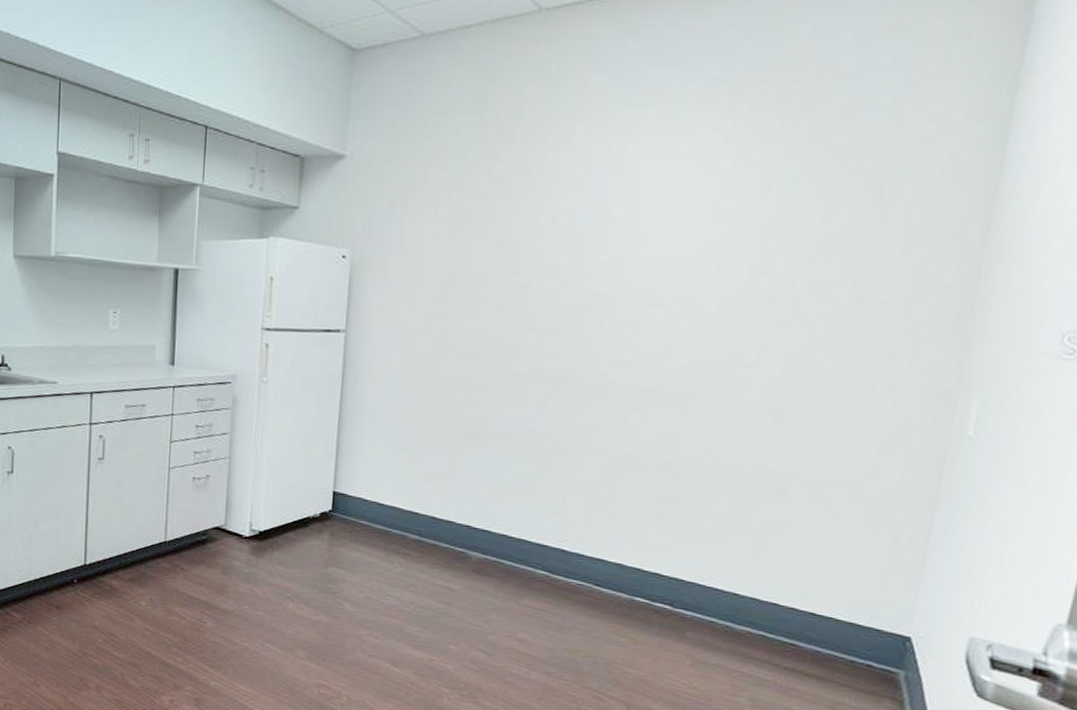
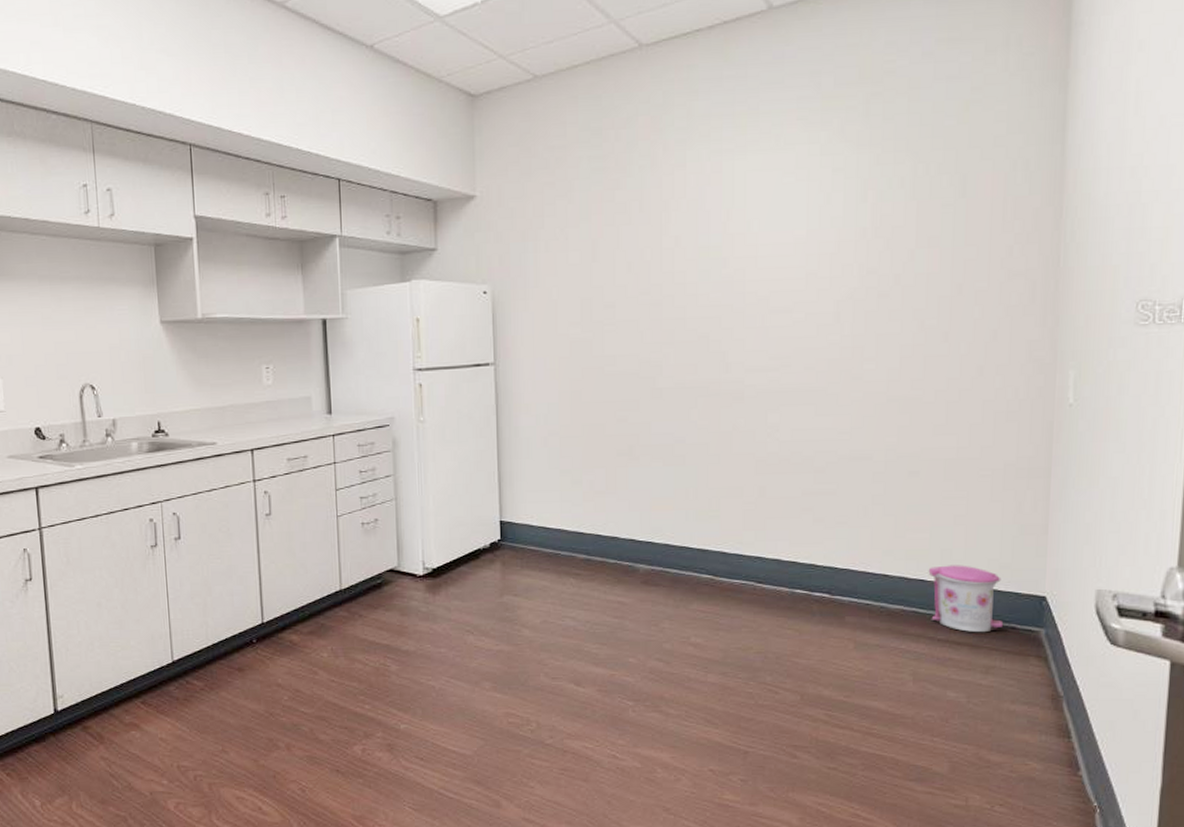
trash can: none [779,591,864,667] -> present [928,565,1004,633]

